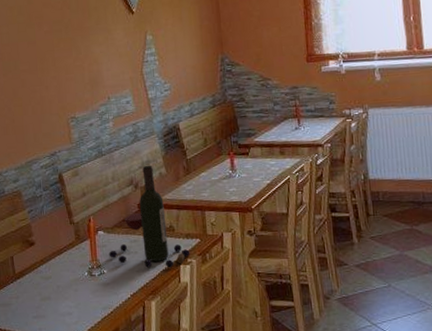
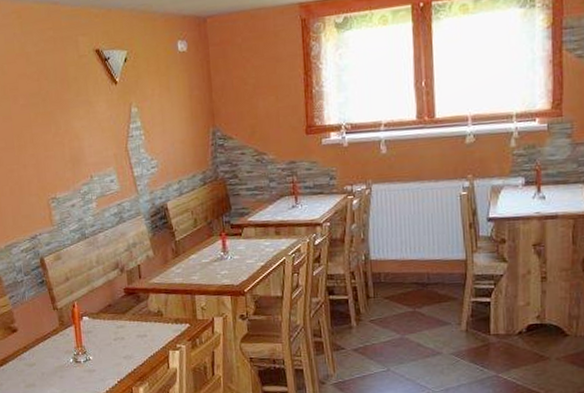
wine bottle: present [108,165,190,268] -> none [94,247,180,354]

